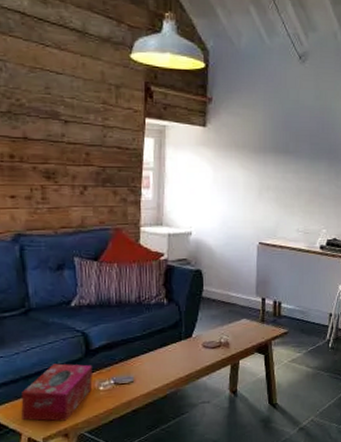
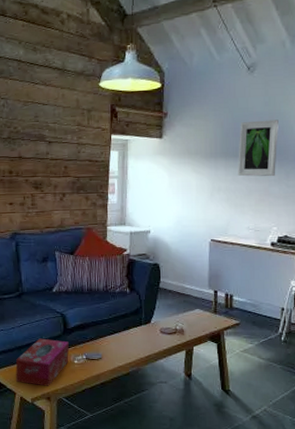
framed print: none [288,115,329,176] -> present [238,119,279,177]

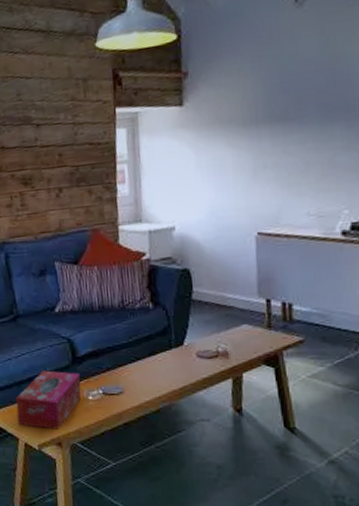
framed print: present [238,119,279,177] -> none [288,64,344,146]

